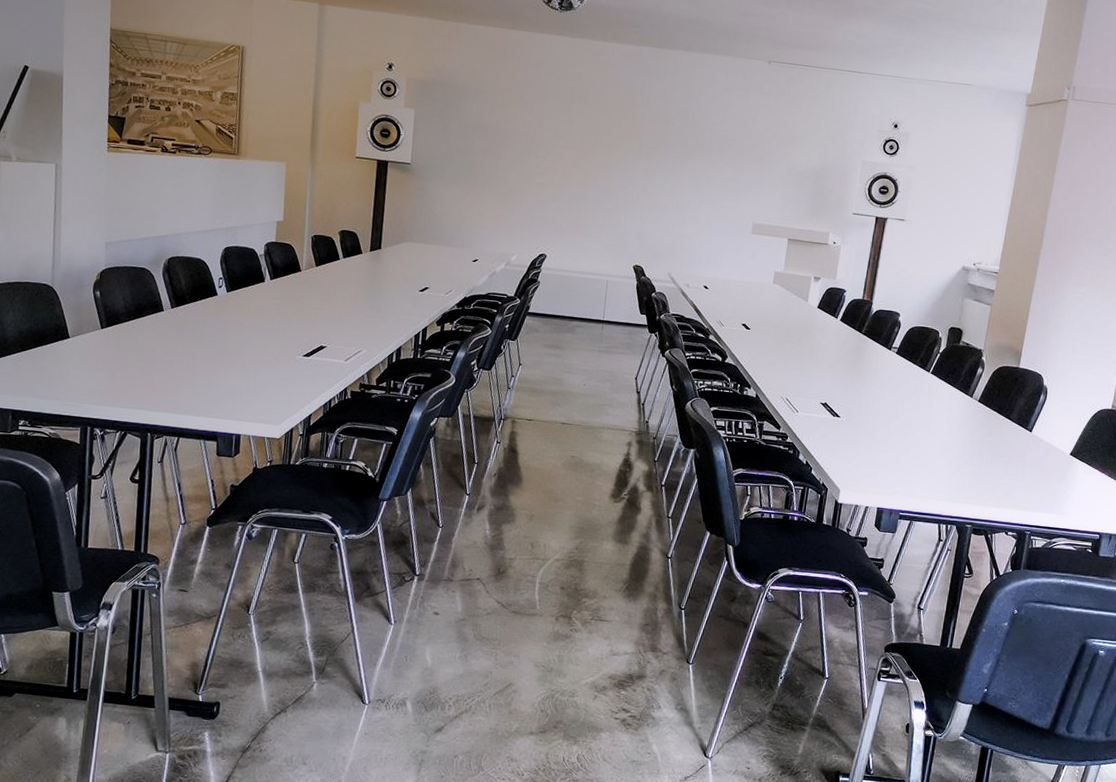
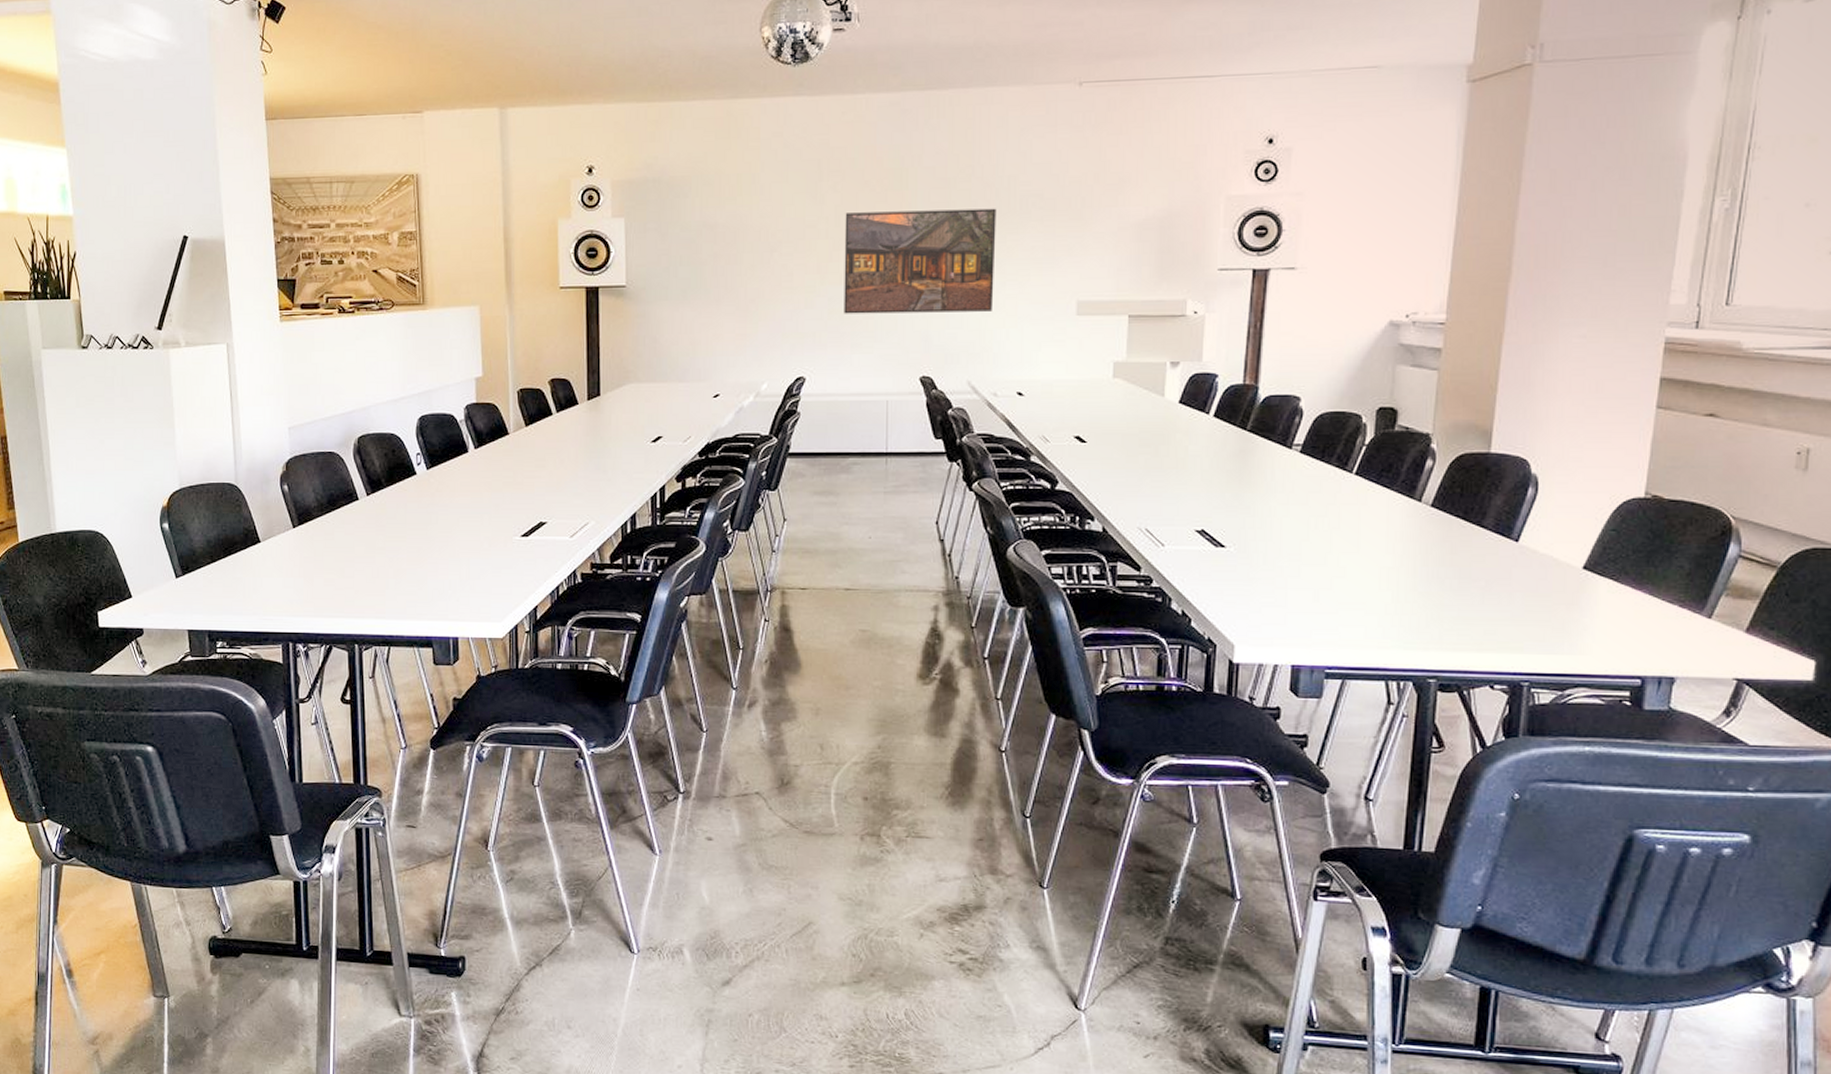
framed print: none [580,132,701,222] -> present [844,208,997,314]

